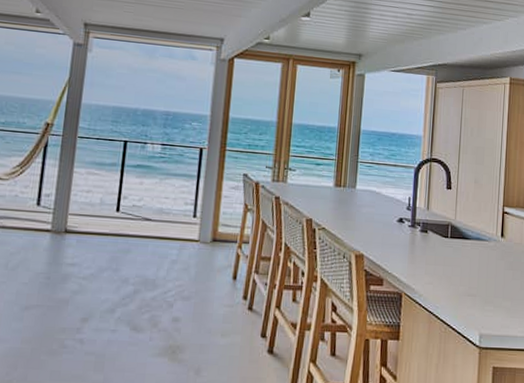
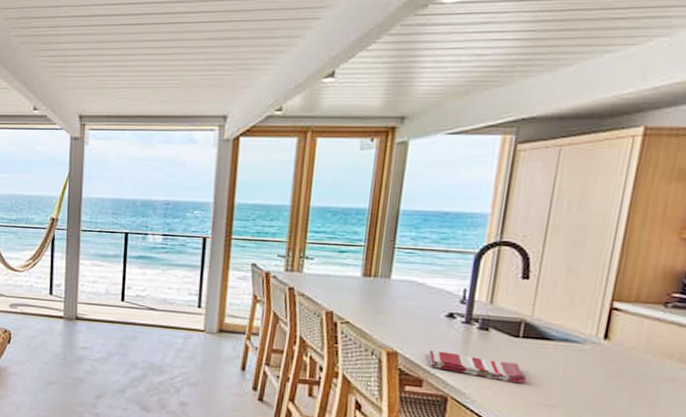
dish towel: none [386,252,455,278] -> present [428,350,526,384]

